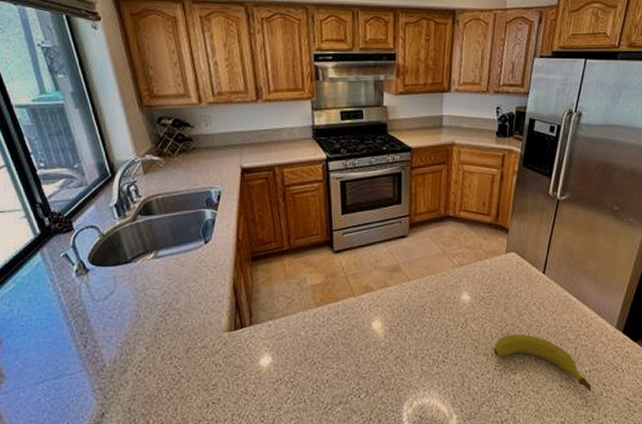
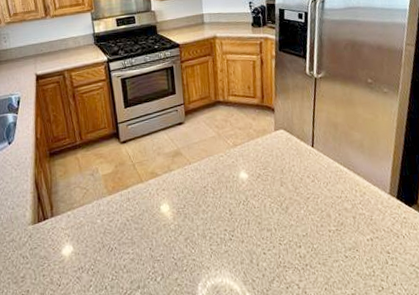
fruit: present [494,334,592,392] -> none [276,207,377,261]

